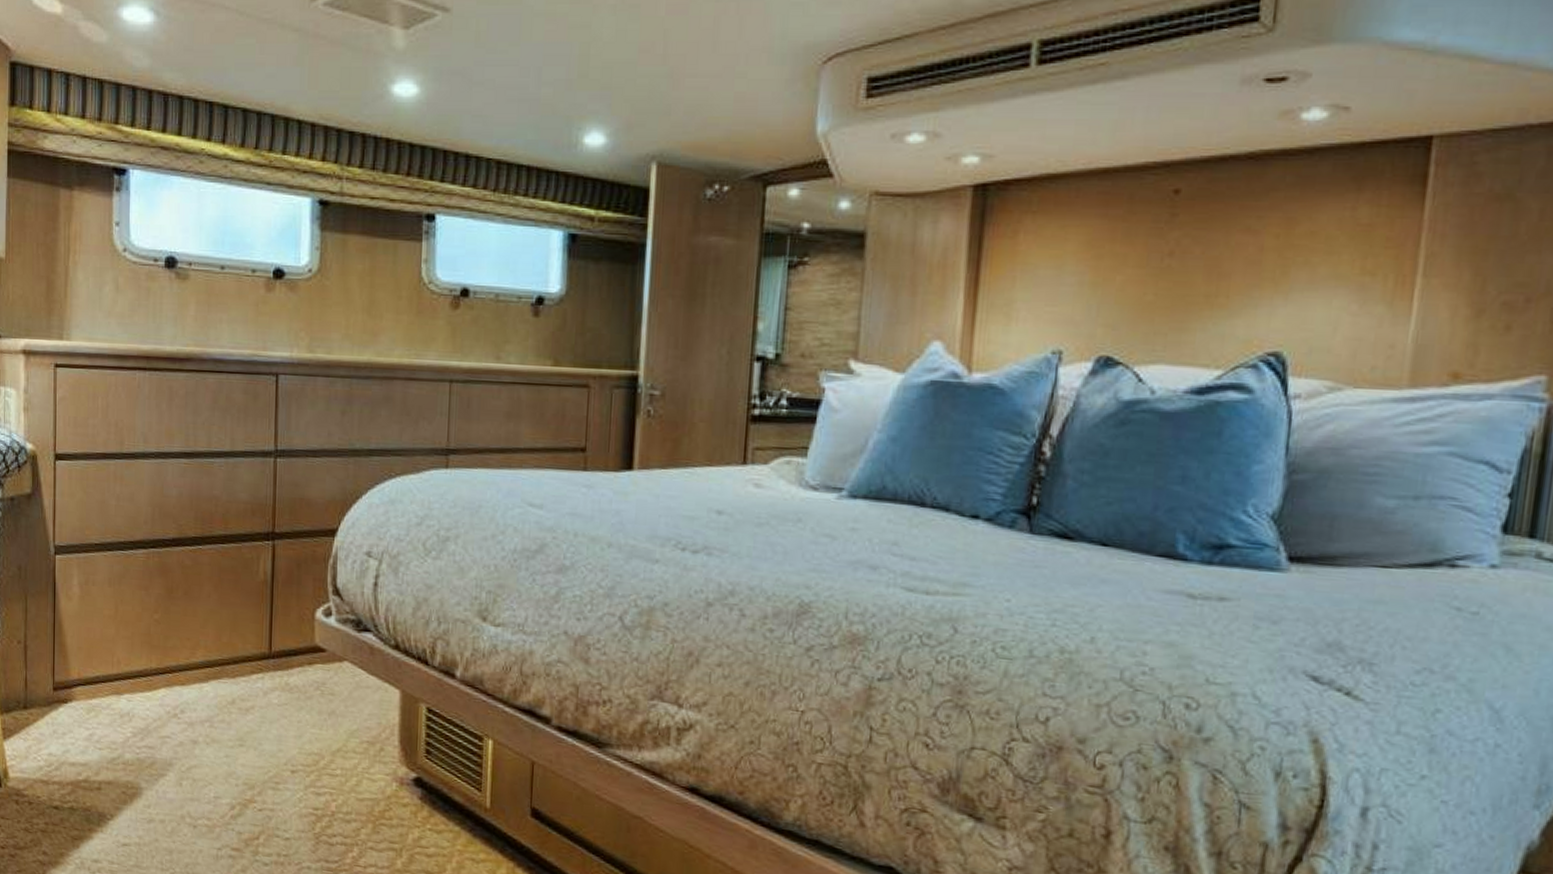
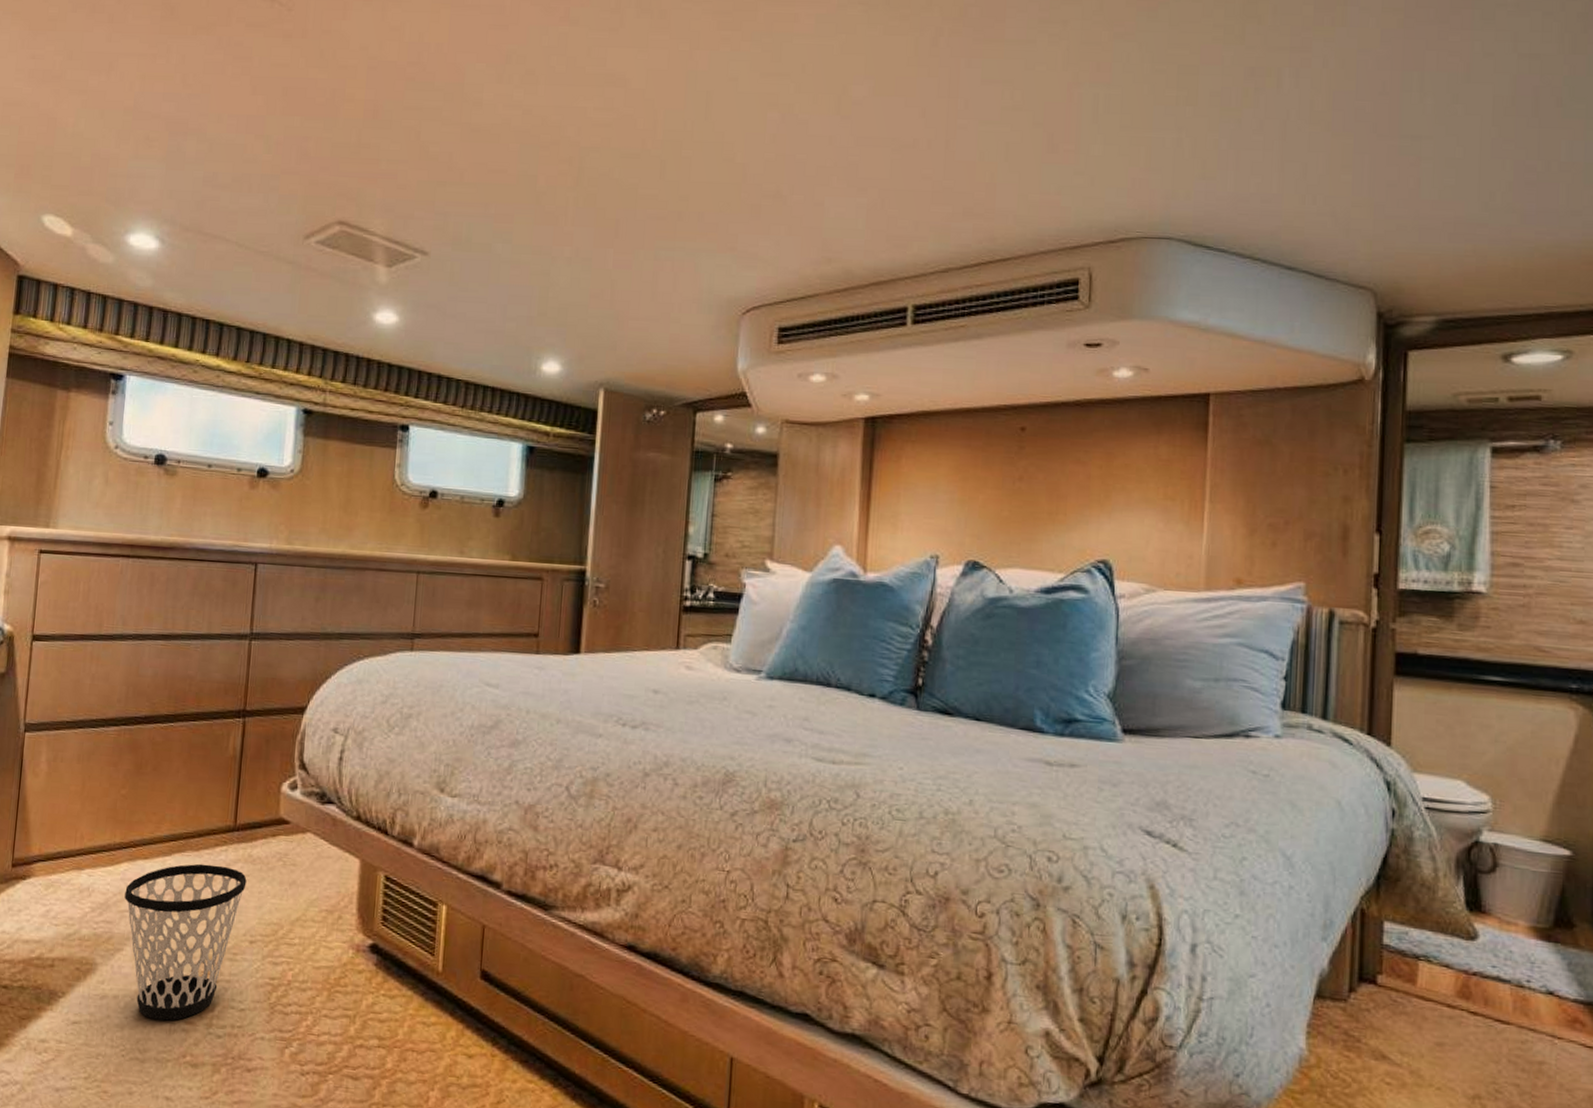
wastebasket: none [164,691,285,847] -> present [124,863,247,1021]

